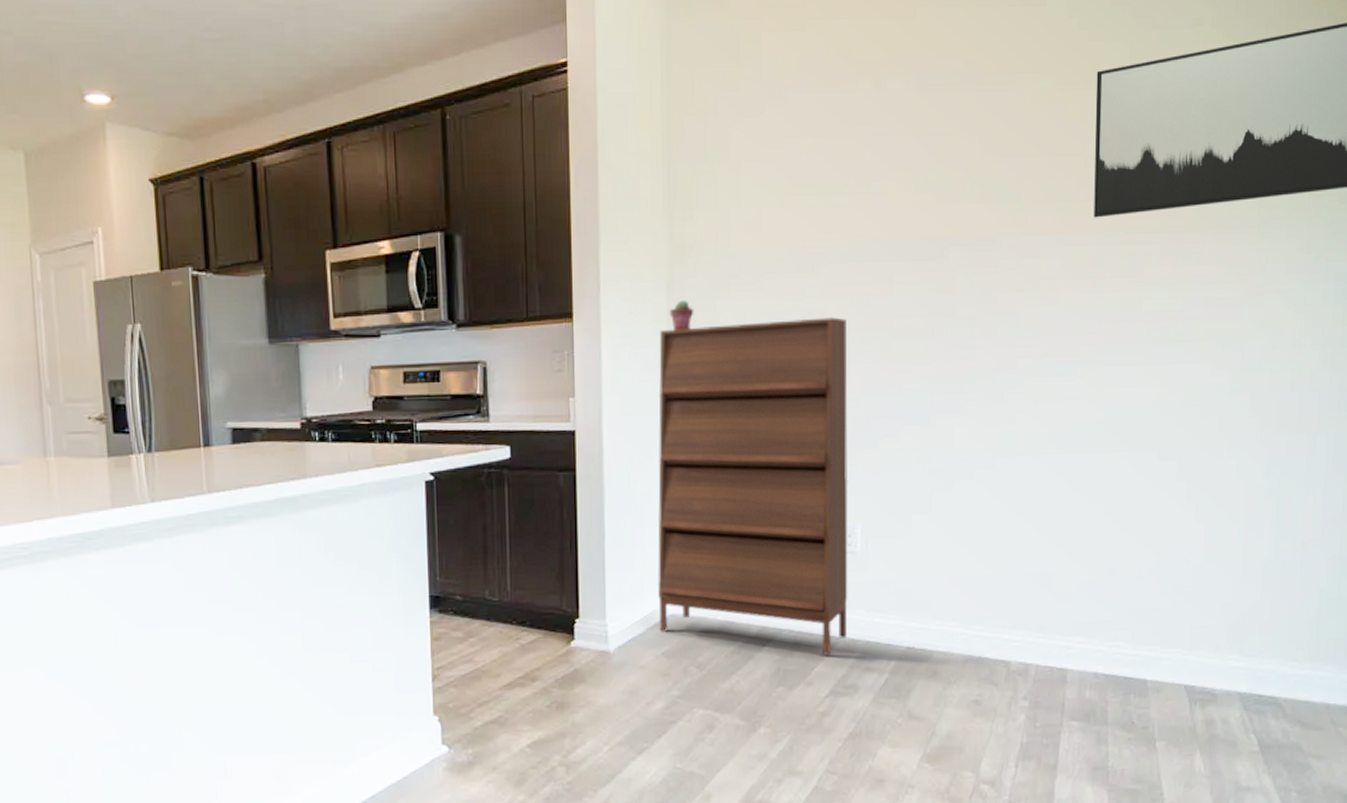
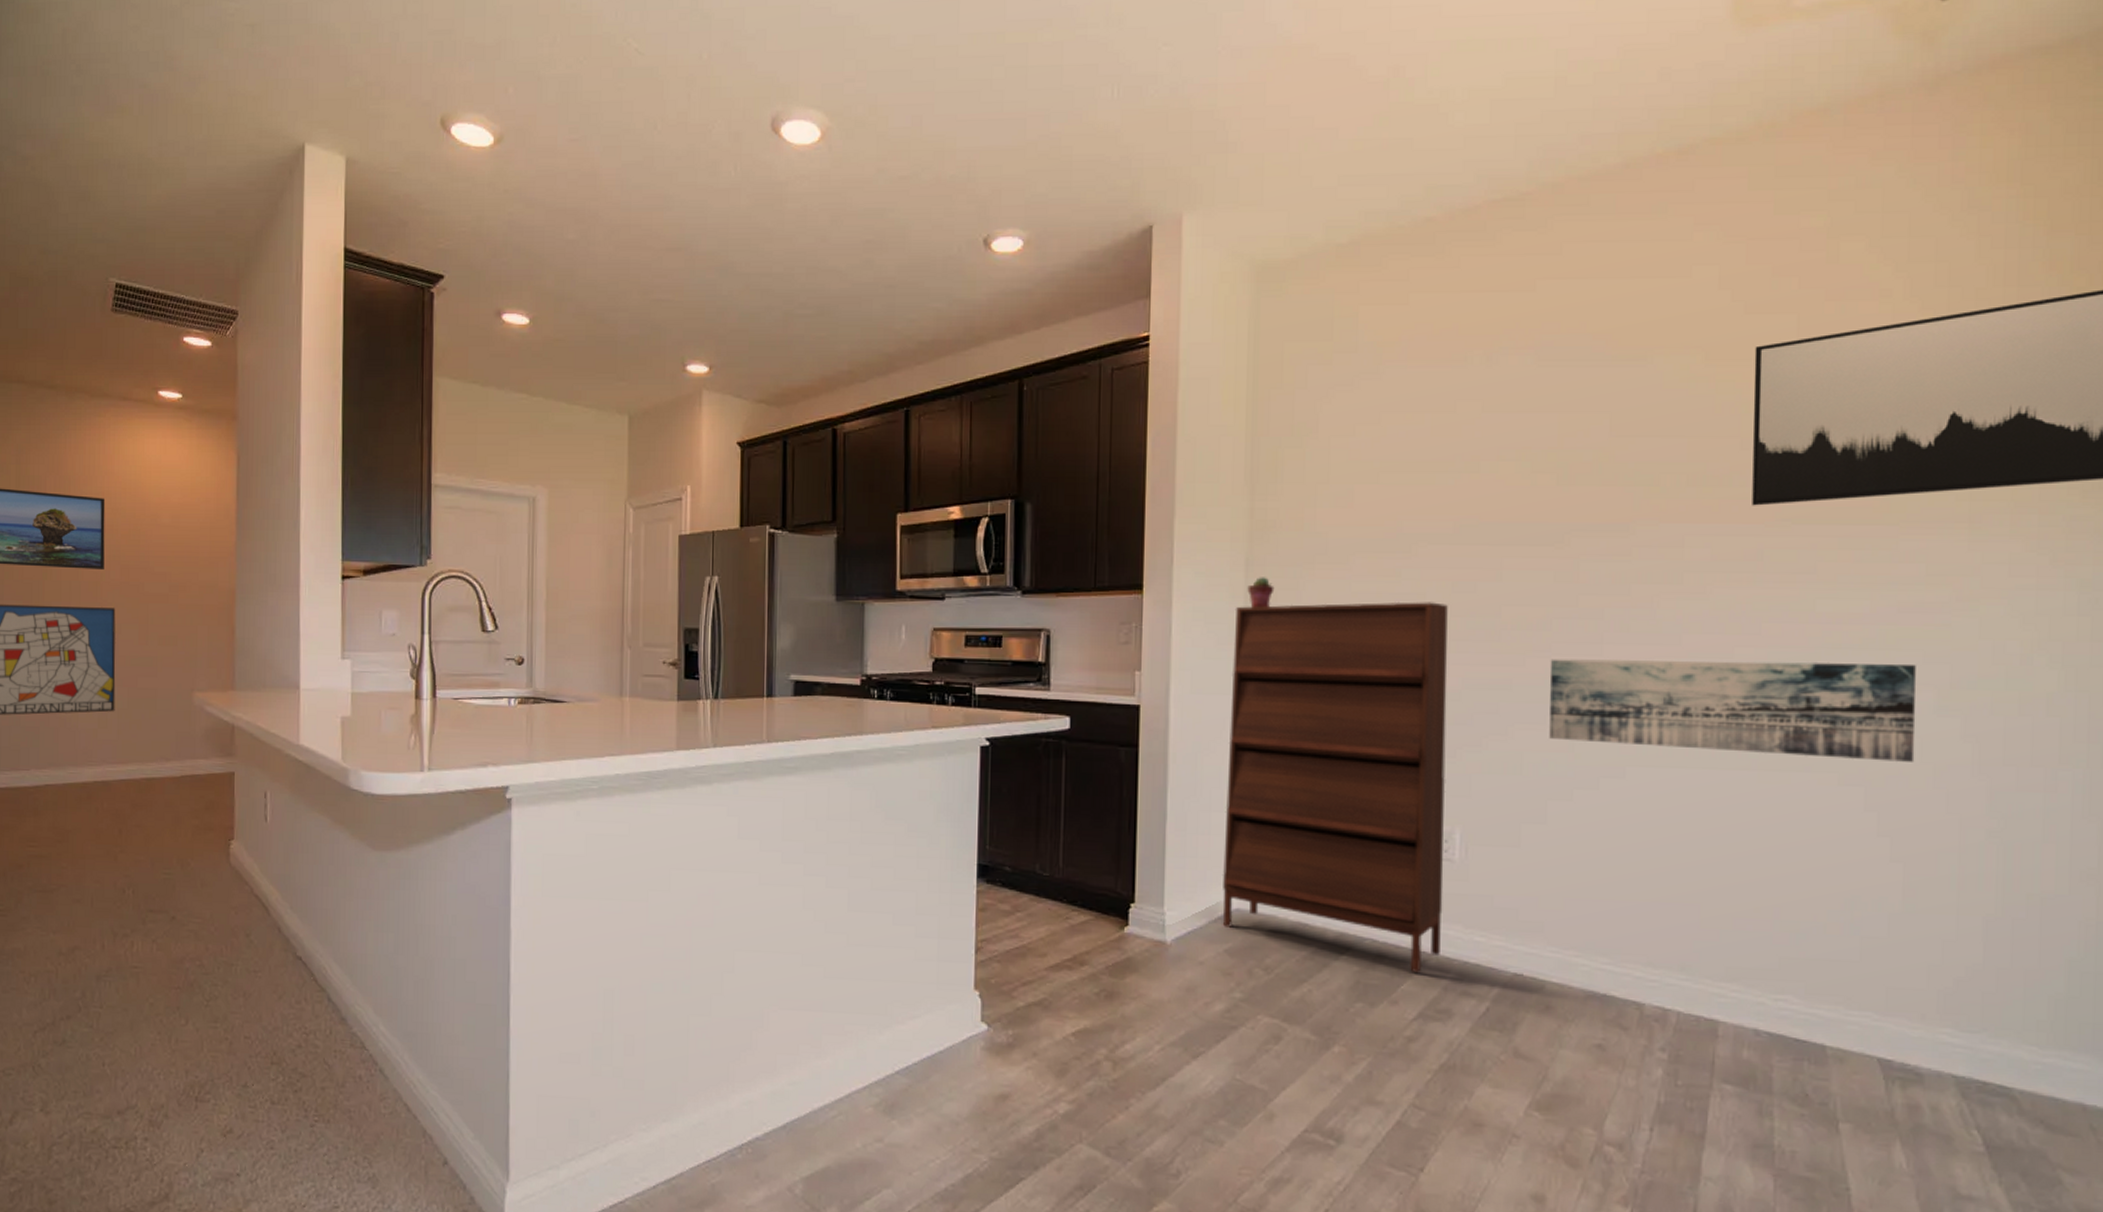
wall art: none [932,352,1217,438] -> present [1549,659,1916,762]

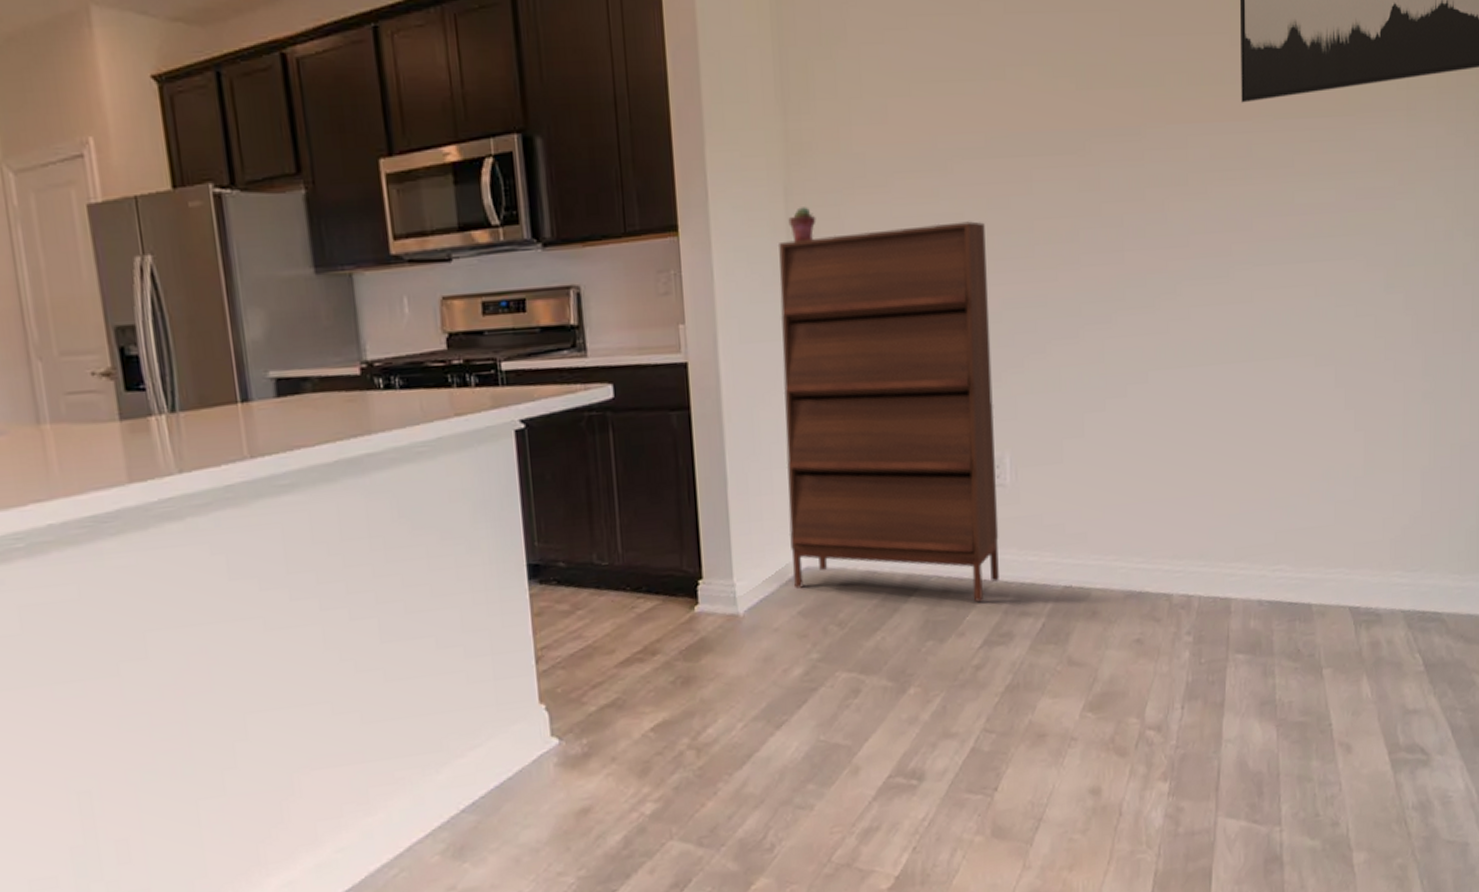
wall art: present [1549,659,1916,762] -> none [1079,247,1371,352]

